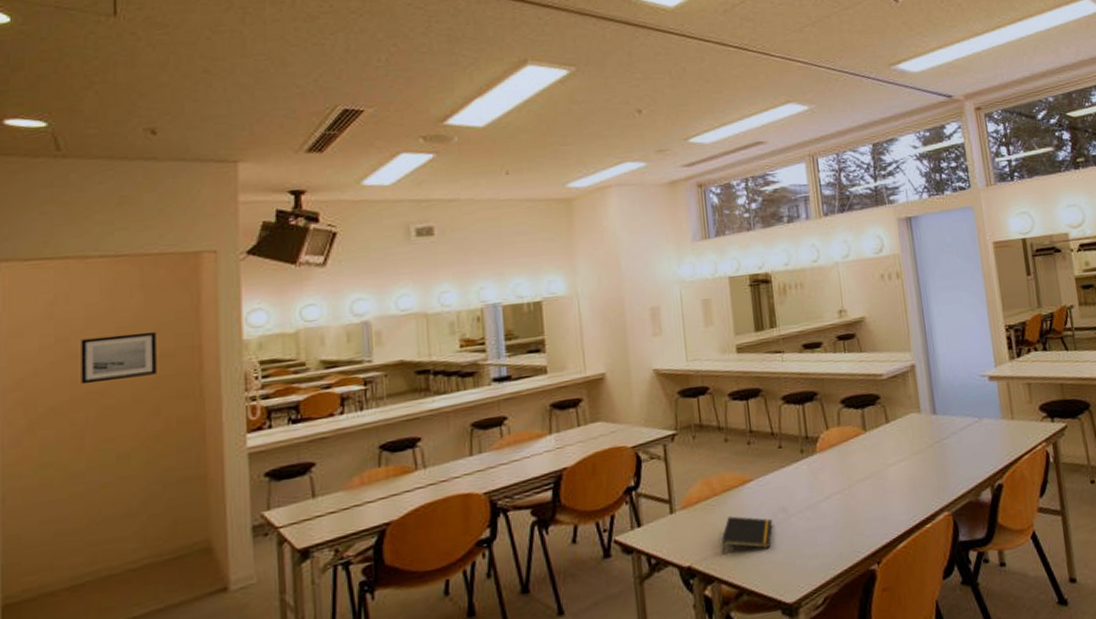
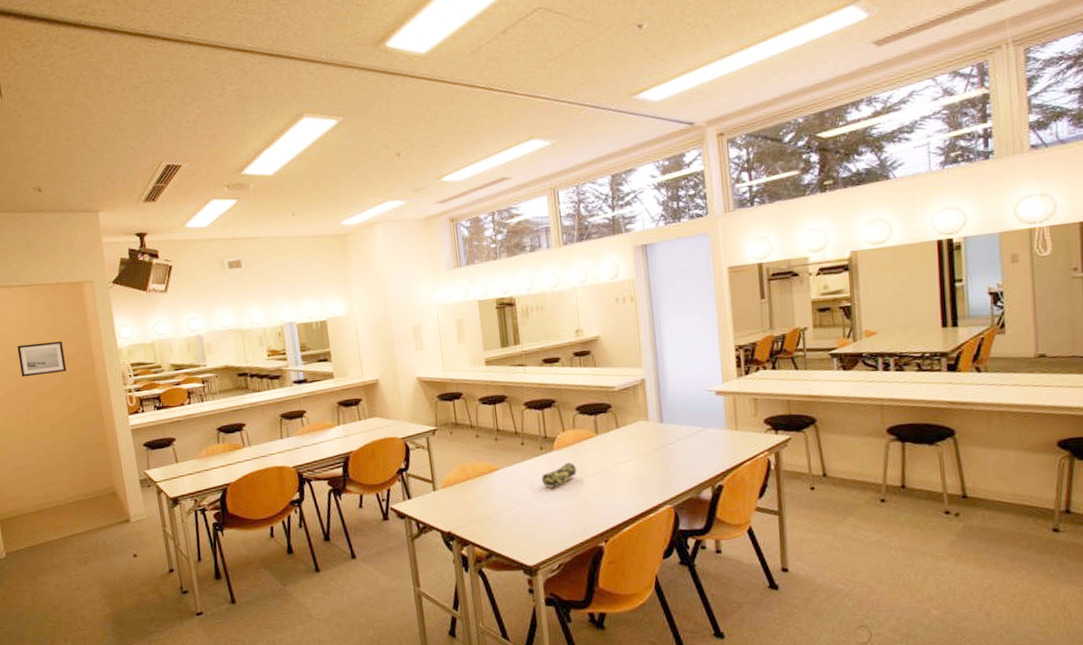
notepad: present [720,516,773,555] -> none [473,496,517,525]
pencil case: none [803,466,844,501] -> present [542,462,577,488]

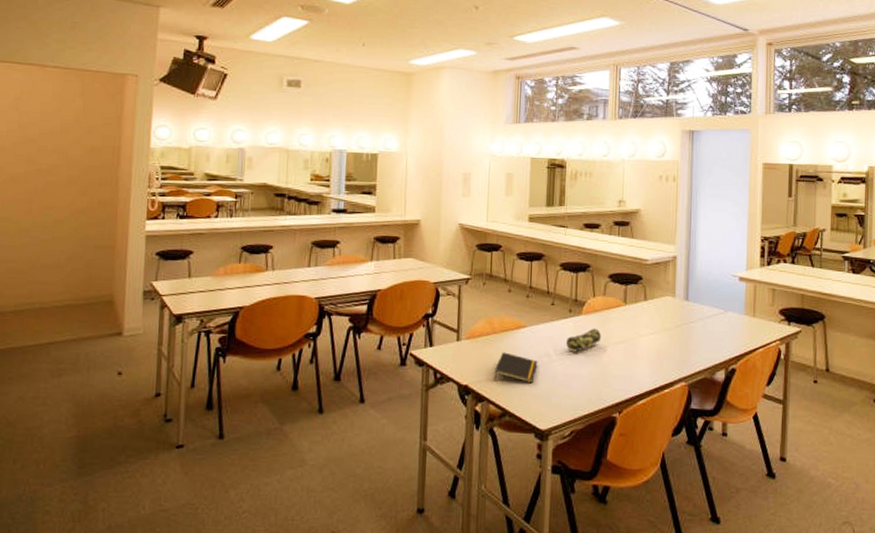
wall art: present [17,340,66,378] -> none [33,128,89,164]
notepad: none [473,496,517,525] -> present [493,352,538,384]

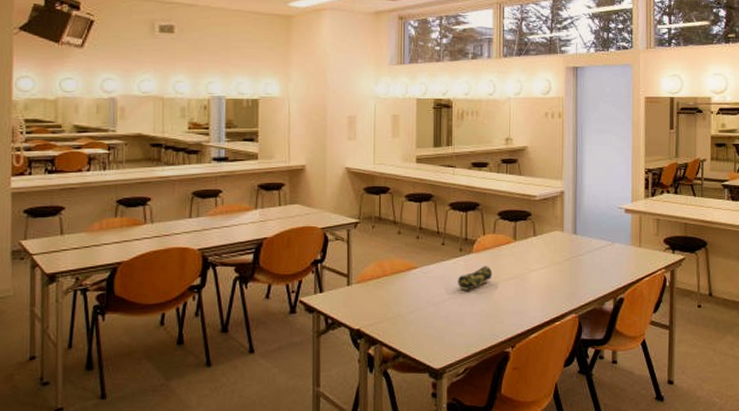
notepad: present [493,352,538,384] -> none [385,294,430,324]

